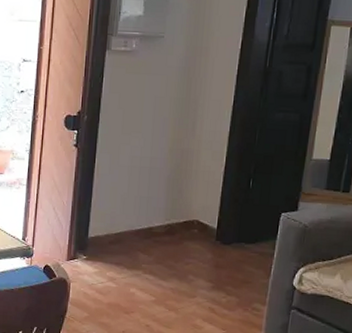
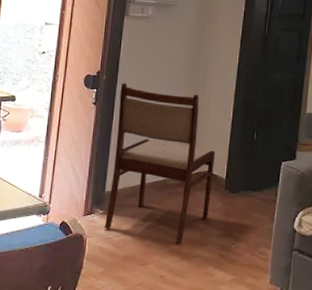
dining chair: none [88,124,205,294] -> present [105,83,215,244]

